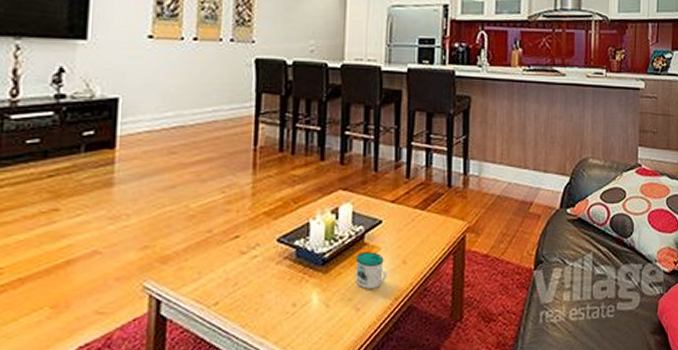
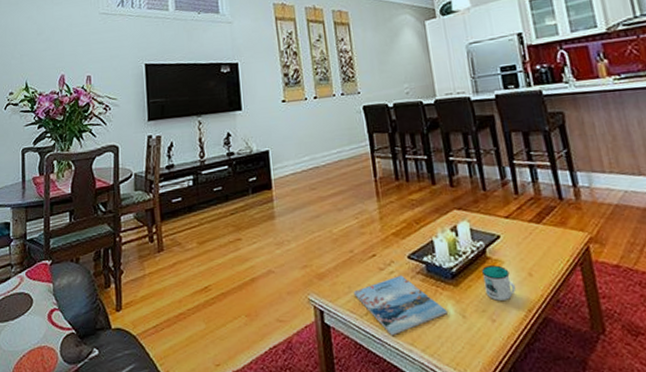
magazine: none [203,260,310,327] -> present [353,275,448,335]

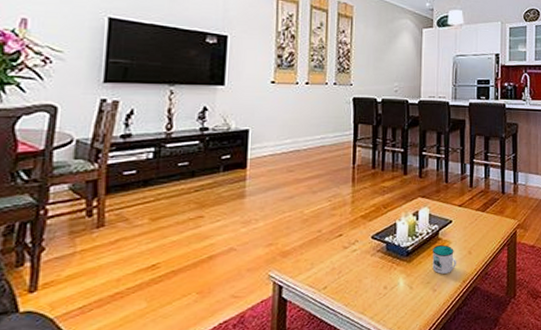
magazine: present [353,275,448,335] -> none [315,253,398,306]

